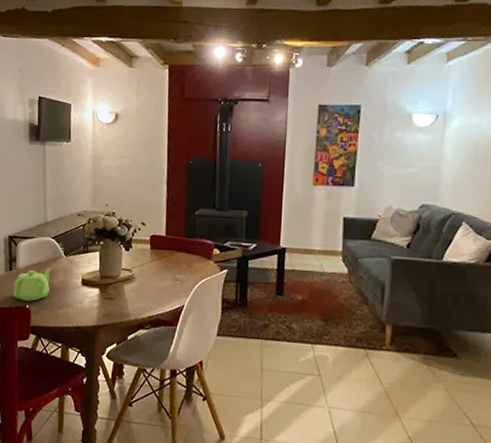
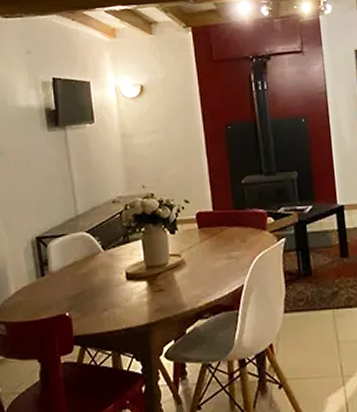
teapot: present [13,267,52,302] -> none [48,265,90,309]

